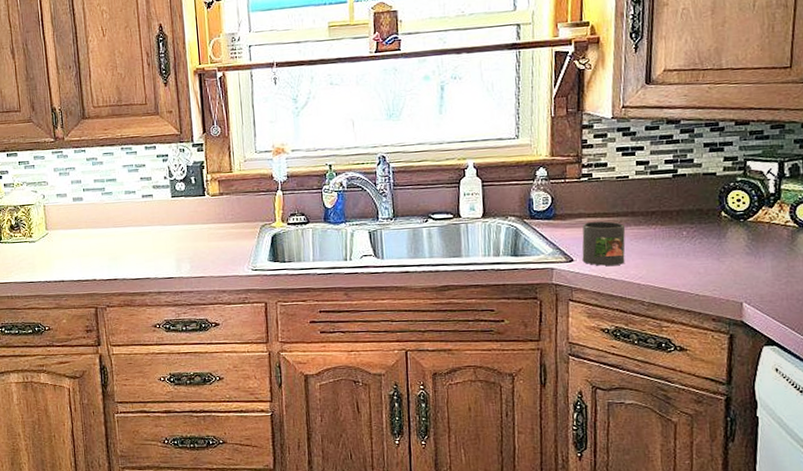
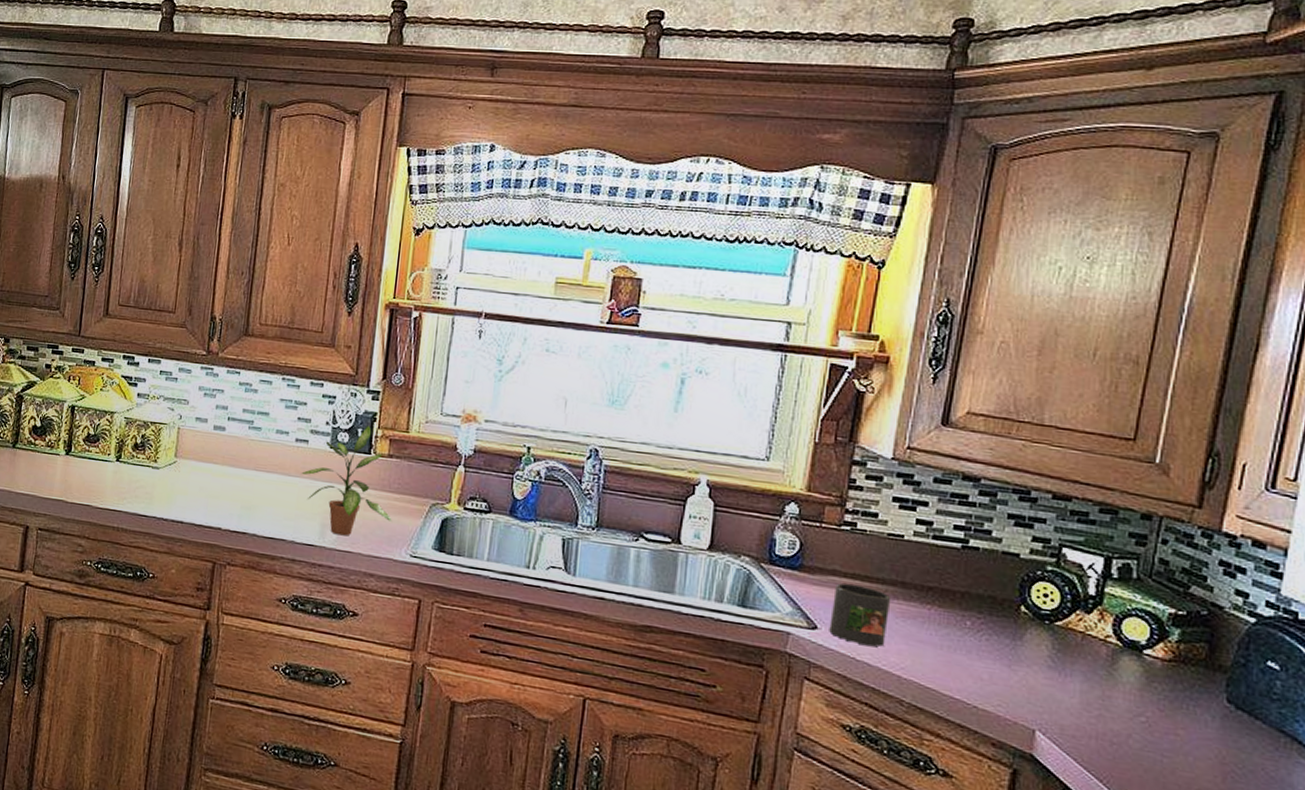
potted plant: none [152,173,232,266] -> present [301,425,392,536]

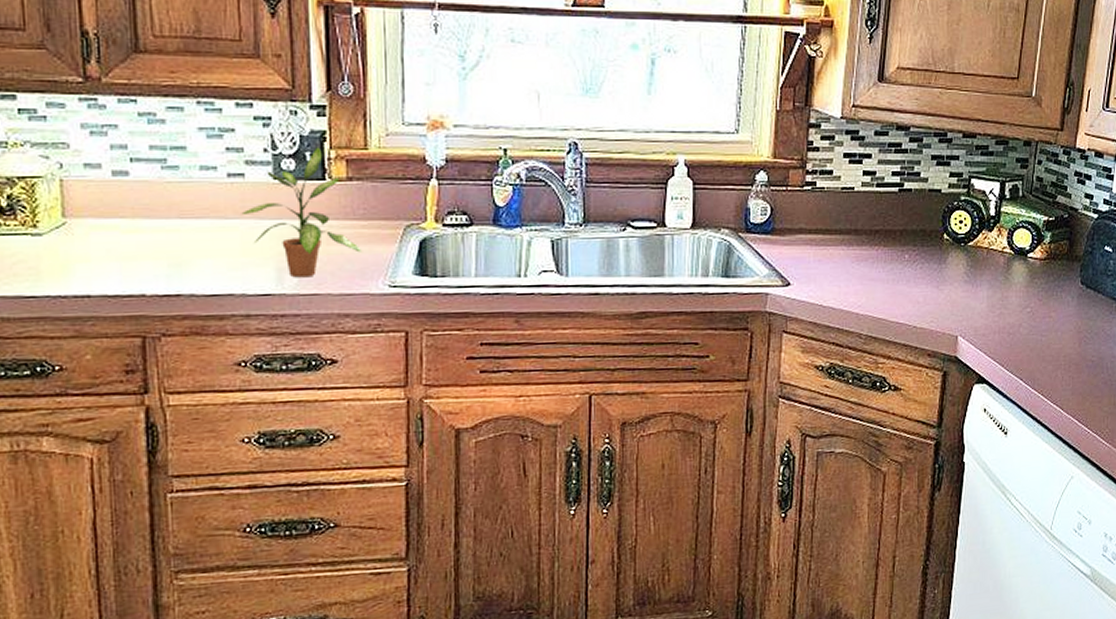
mug: present [829,583,892,647] -> none [800,238,848,292]

